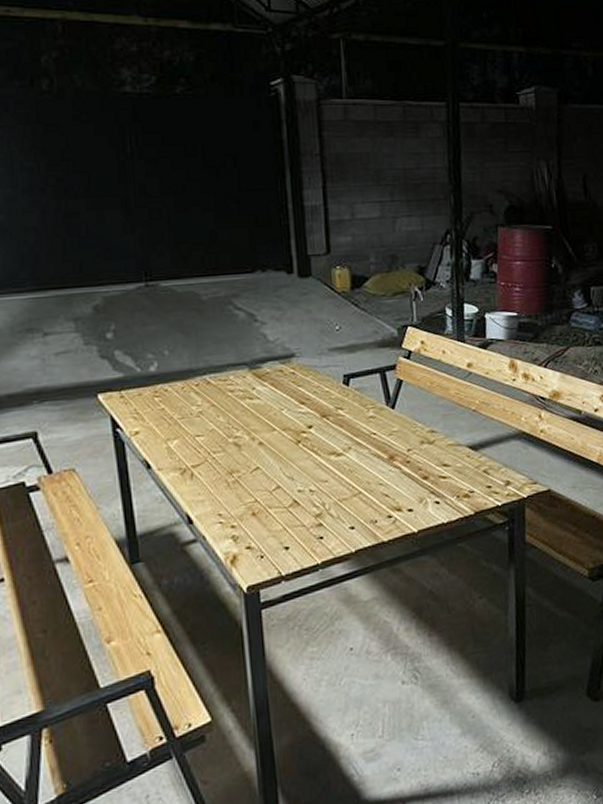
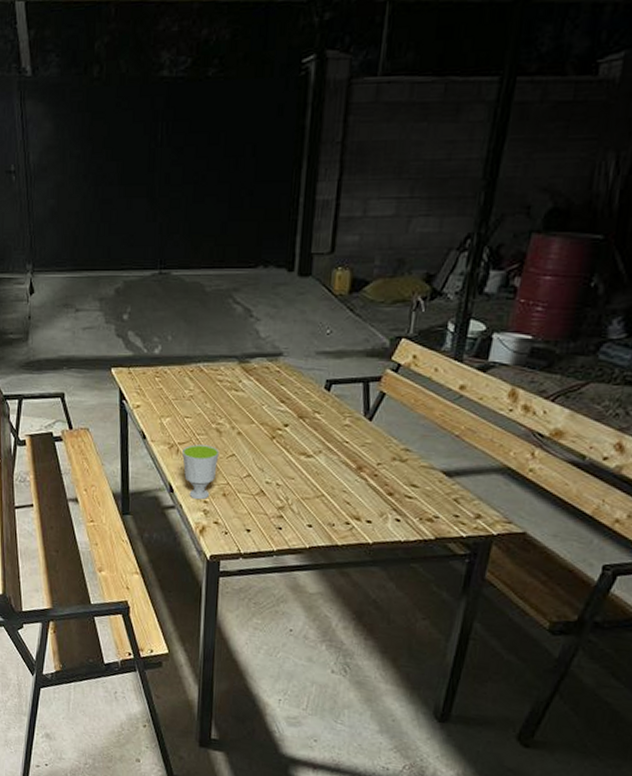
cup: none [196,462,242,527] -> present [181,444,220,500]

